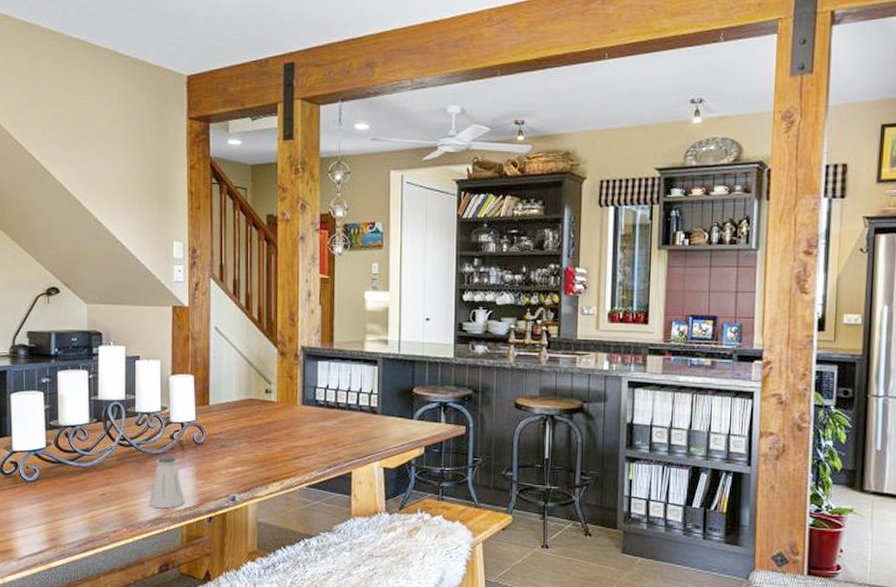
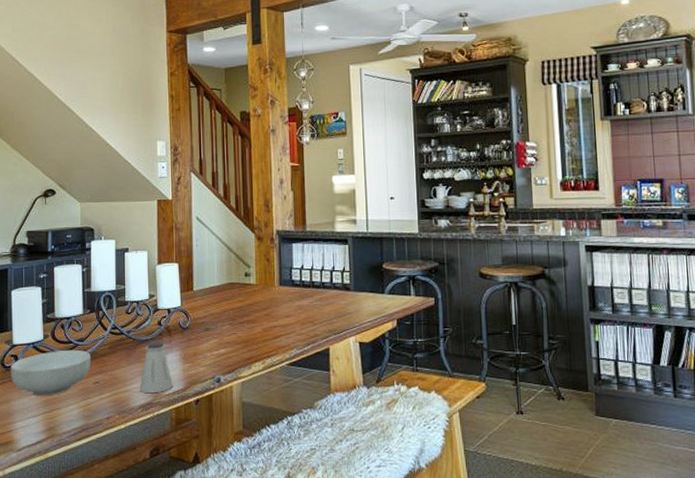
cereal bowl: none [10,459,98,506] -> present [10,349,91,396]

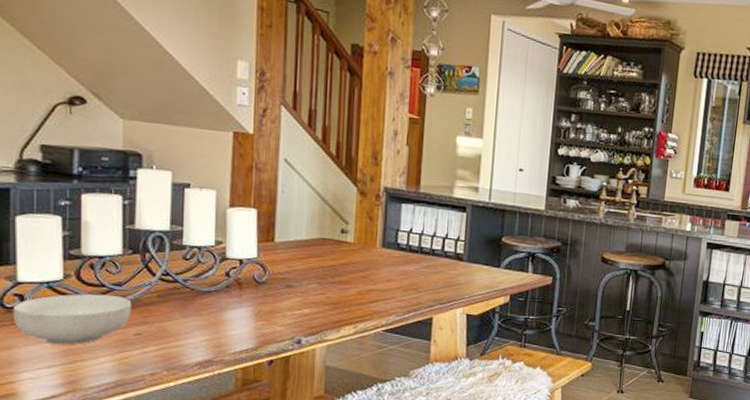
saltshaker: present [139,341,173,394] -> none [196,293,240,351]

